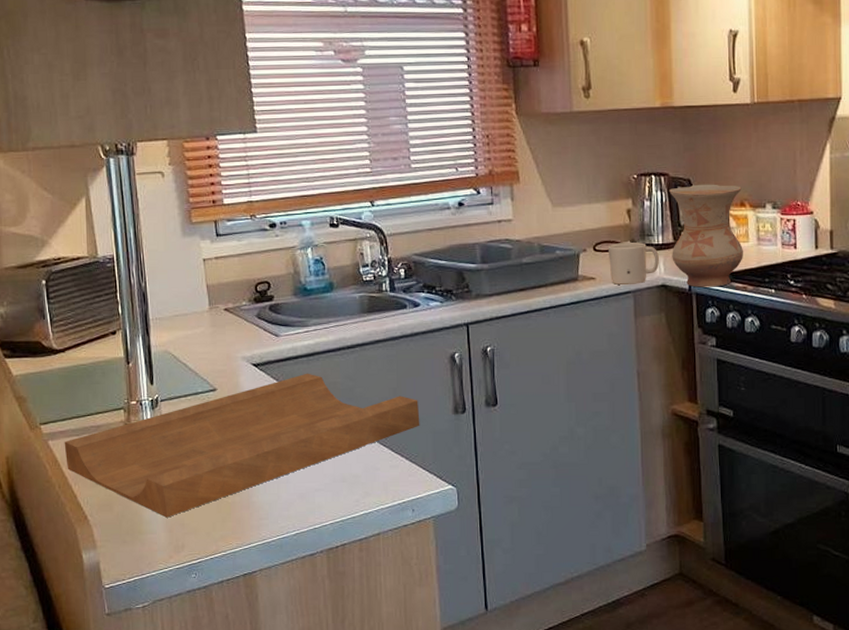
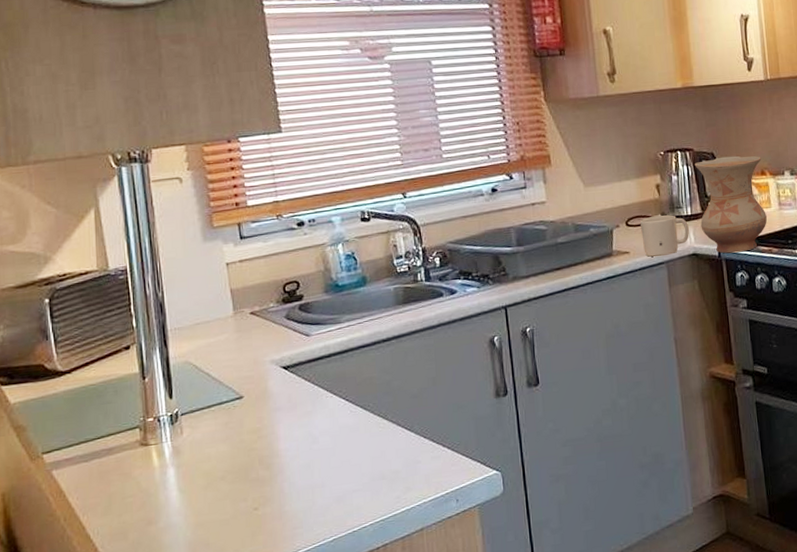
cutting board: present [64,373,420,518] -> none [70,370,461,539]

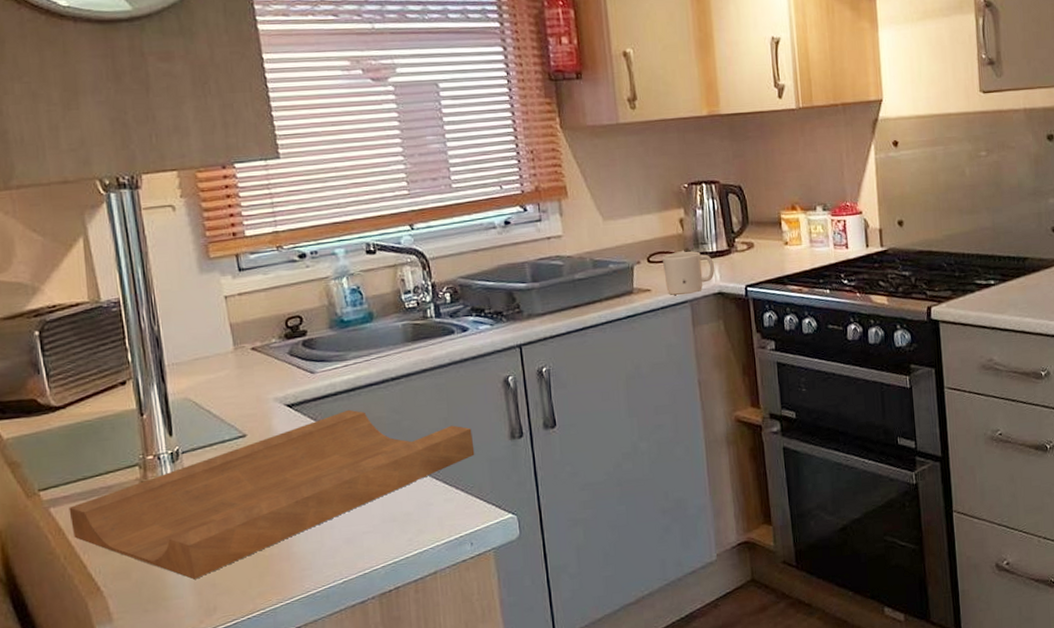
cutting board: none [70,370,461,539] -> present [68,409,475,580]
ceramic jug: present [694,155,767,254] -> none [721,189,797,293]

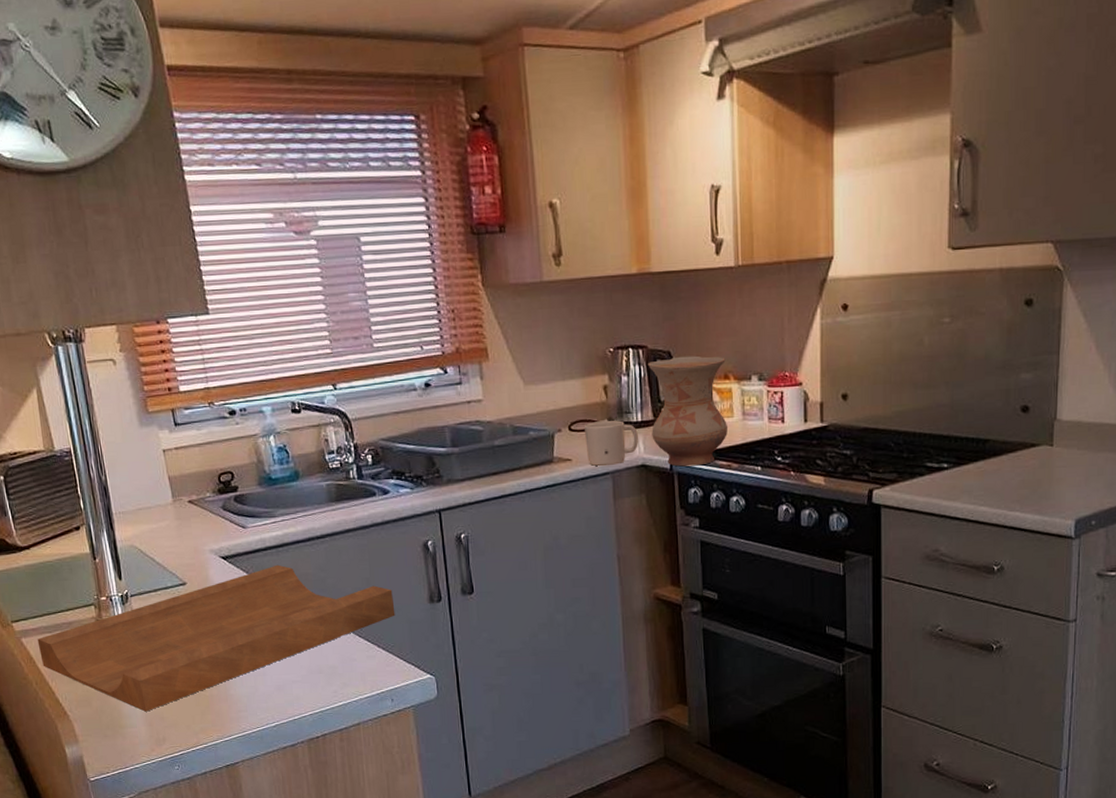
ceramic jug: none [721,189,797,293] -> present [648,355,727,467]

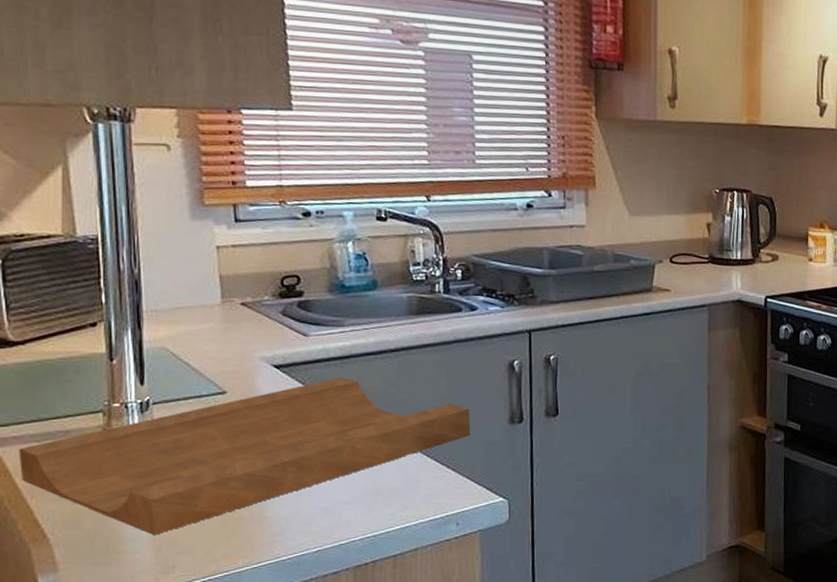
mug: present [583,420,638,467] -> none [685,255,736,299]
ceramic jug: present [648,355,727,467] -> none [749,203,822,305]

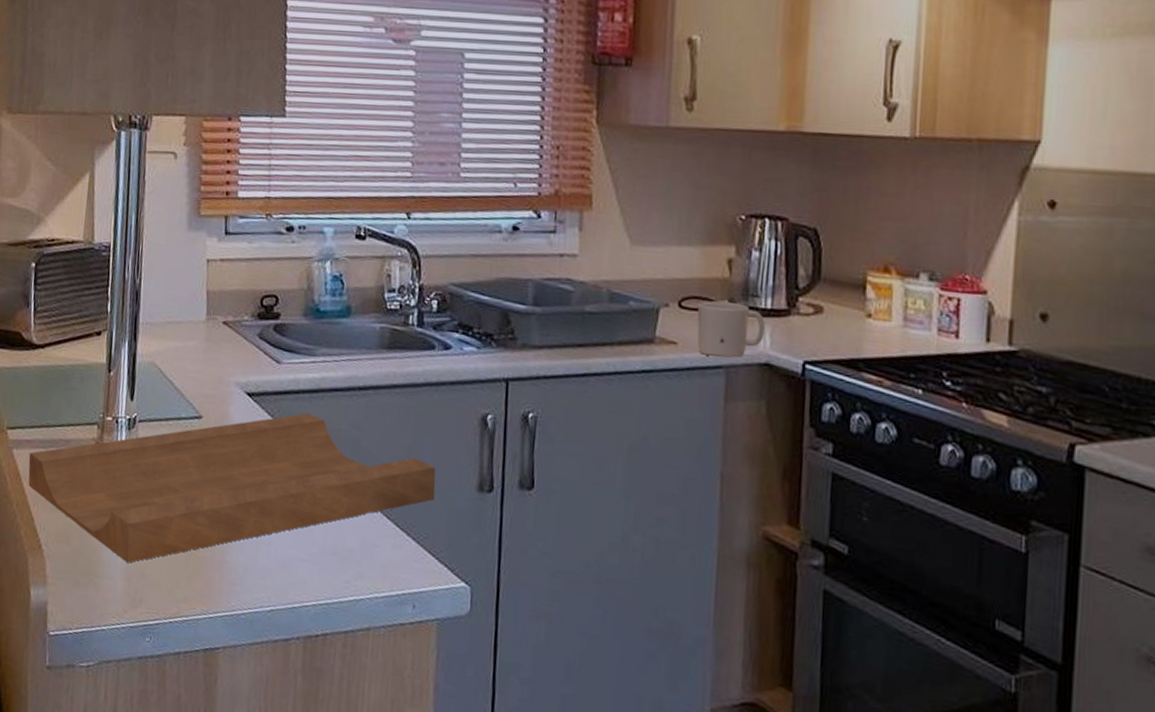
mug: none [685,255,736,299] -> present [697,301,765,358]

